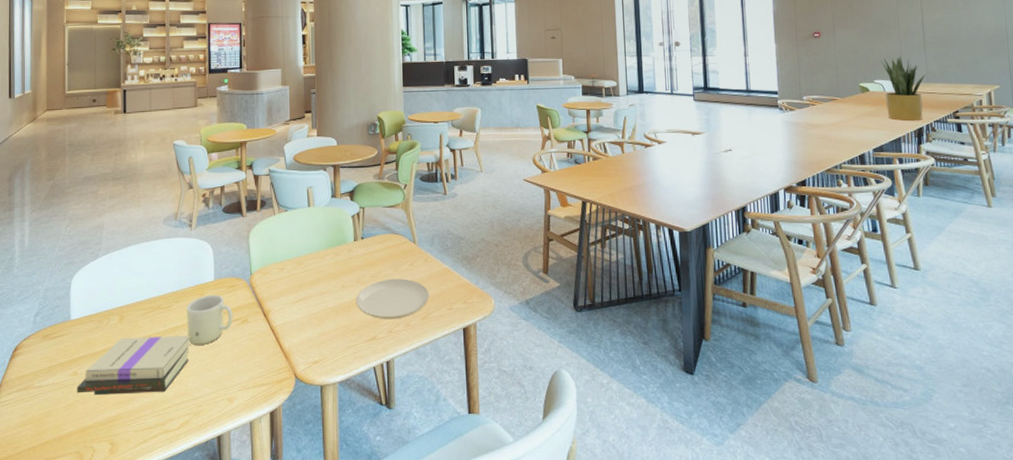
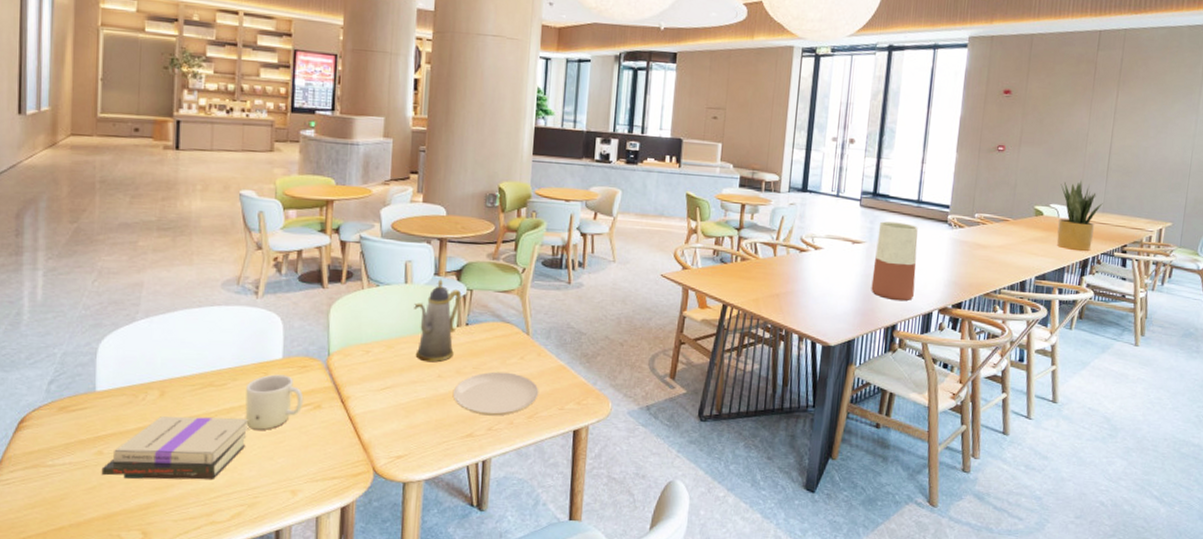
coffee pot: none [317,200,356,275] -> present [414,279,462,363]
vase: none [714,111,758,184] -> present [871,221,918,301]

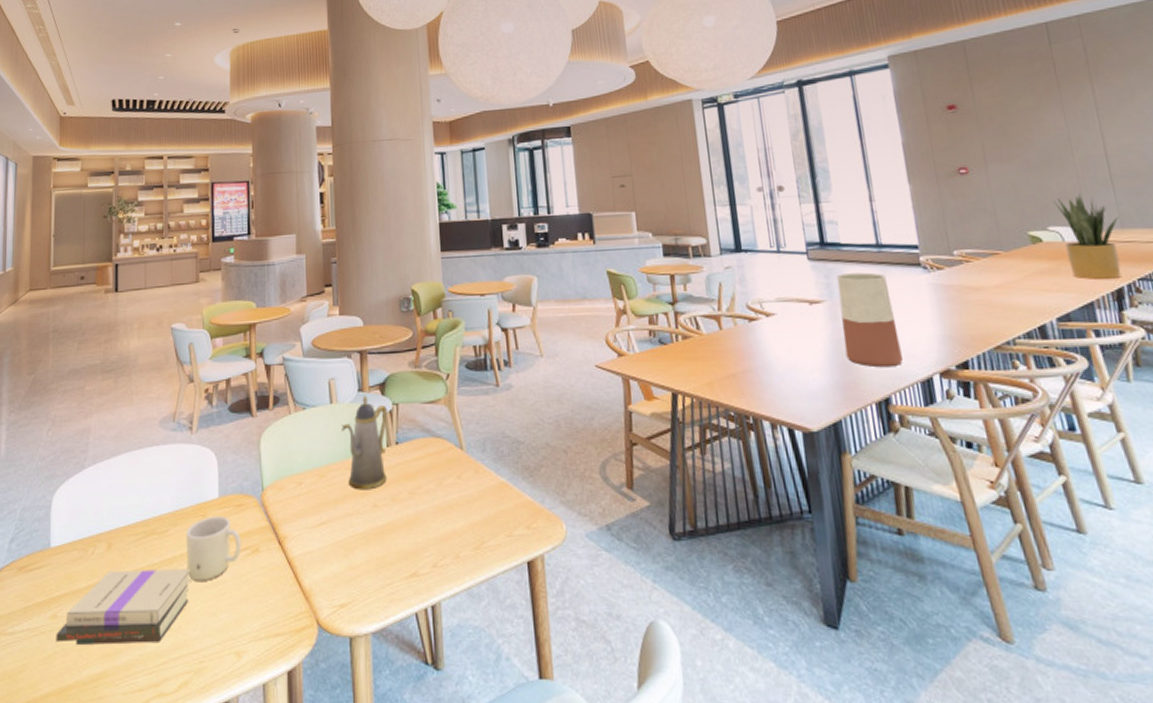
plate: present [452,371,539,416] -> none [390,495,483,549]

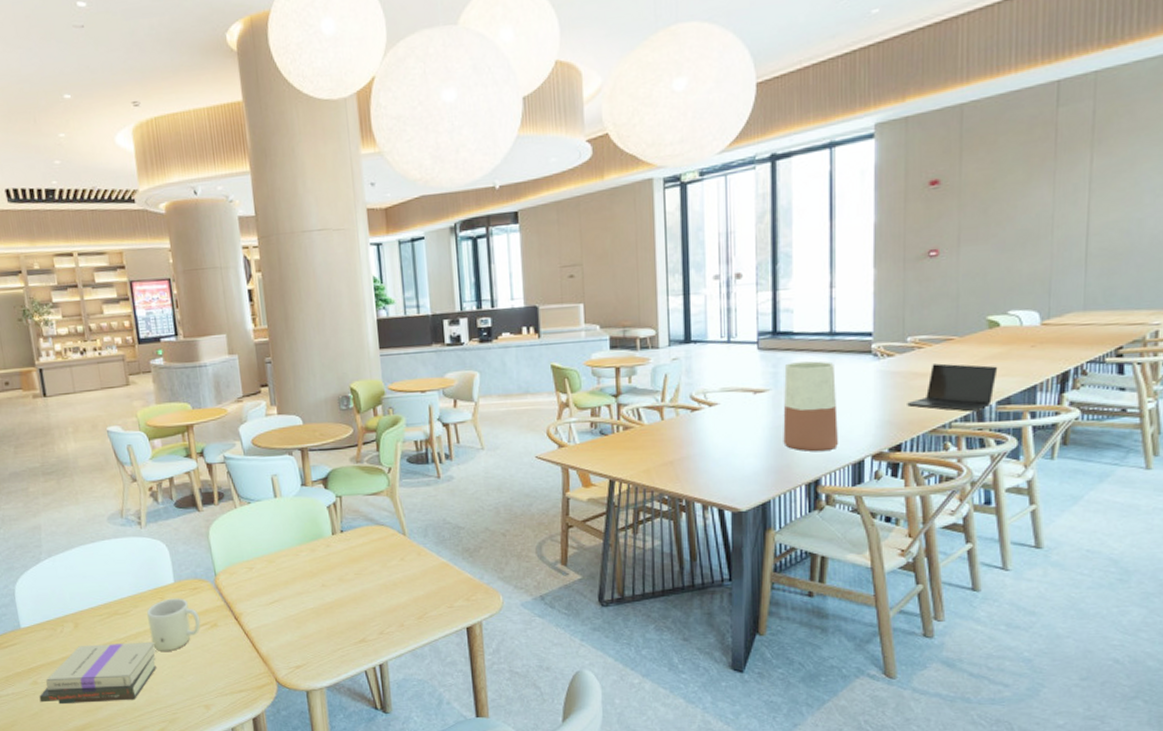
coffee pot: present [341,395,388,490] -> none [287,489,334,573]
laptop: none [965,277,1052,329] -> present [907,363,998,412]
planter: present [1053,193,1122,280] -> none [1020,275,1083,363]

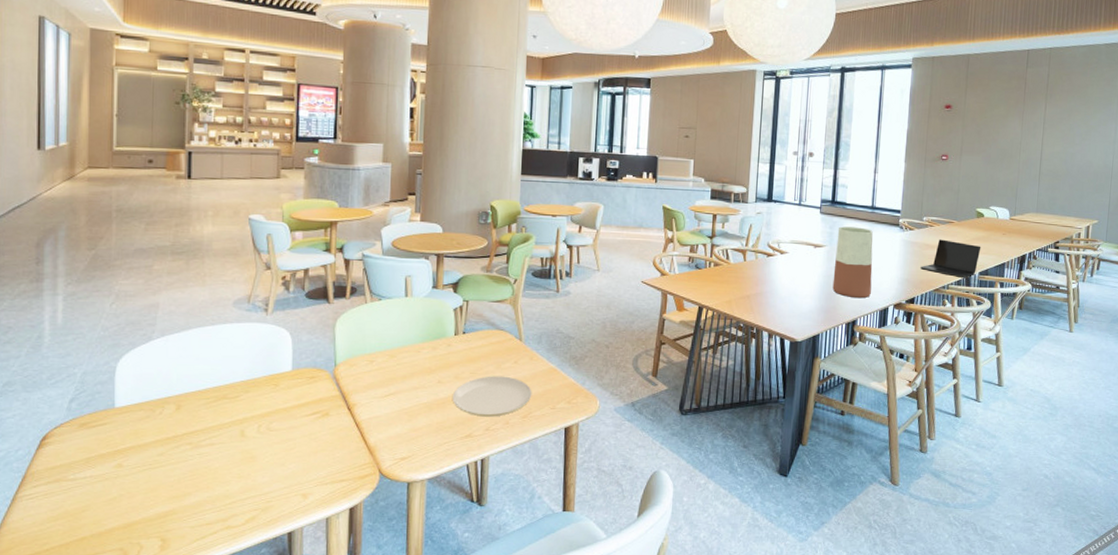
books: present [39,641,157,704] -> none [121,427,261,489]
mug: present [147,598,201,651] -> none [257,385,313,438]
plate: none [339,575,425,620] -> present [452,376,532,417]

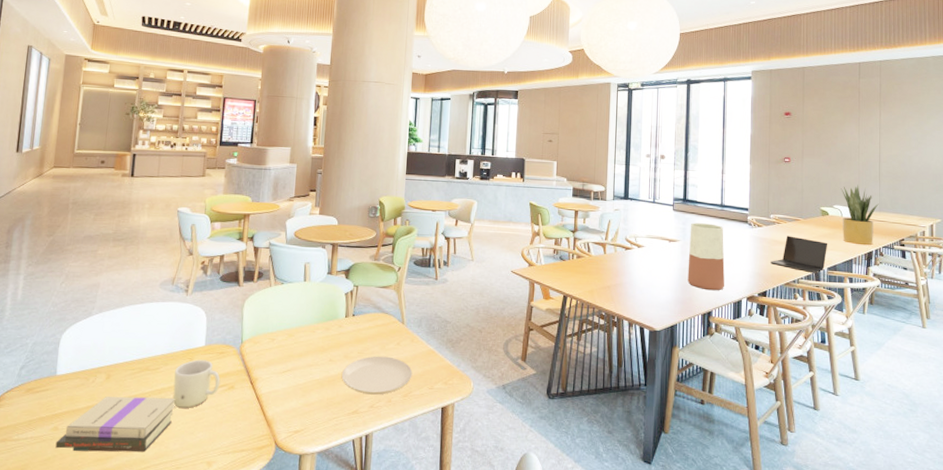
books: none [121,427,261,489] -> present [55,396,176,452]
mug: none [257,385,313,438] -> present [173,359,221,408]
planter: none [997,184,1037,249] -> present [841,185,879,246]

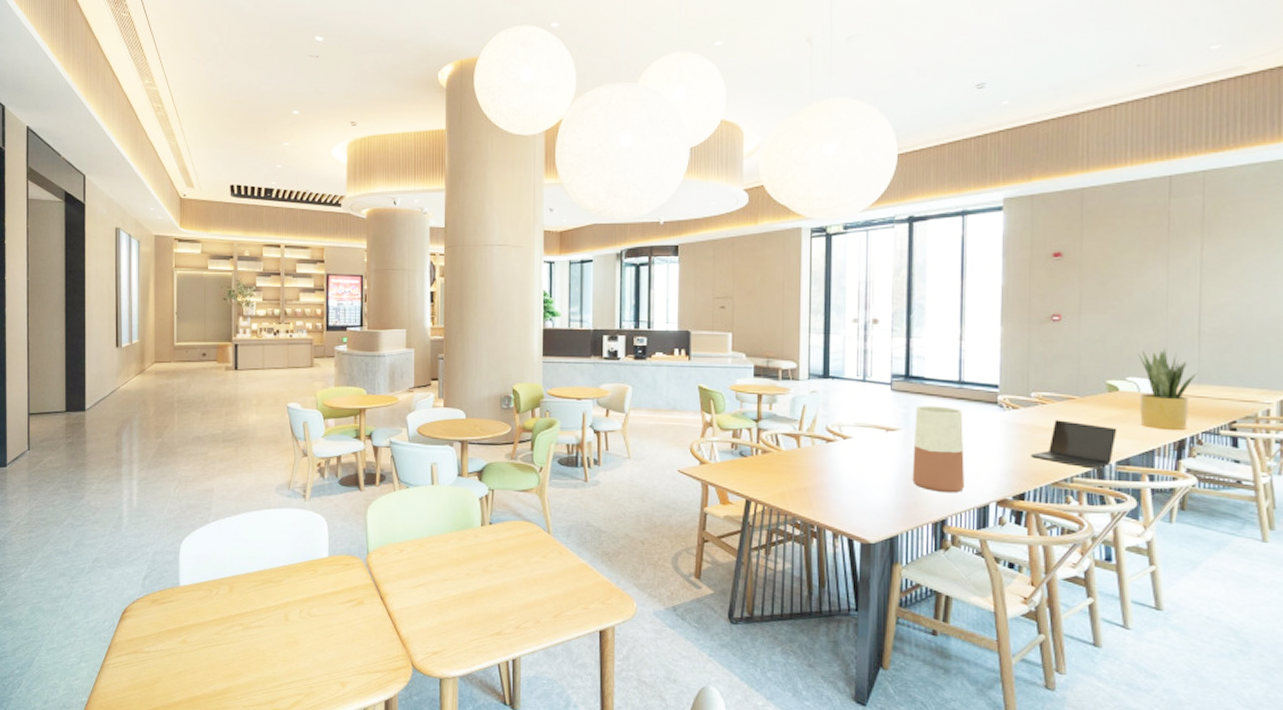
books: present [55,396,176,452] -> none [186,609,303,669]
mug: present [173,359,221,408] -> none [299,571,348,624]
plate: present [341,356,413,395] -> none [480,570,563,615]

